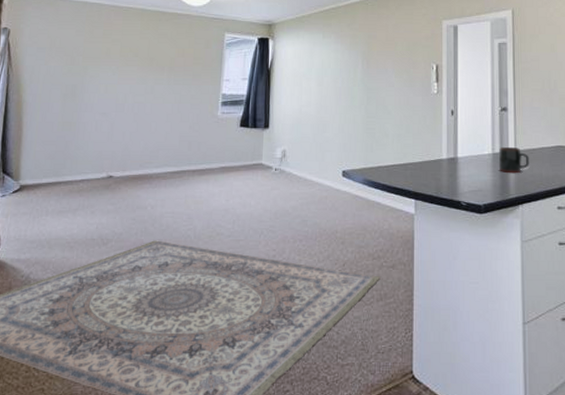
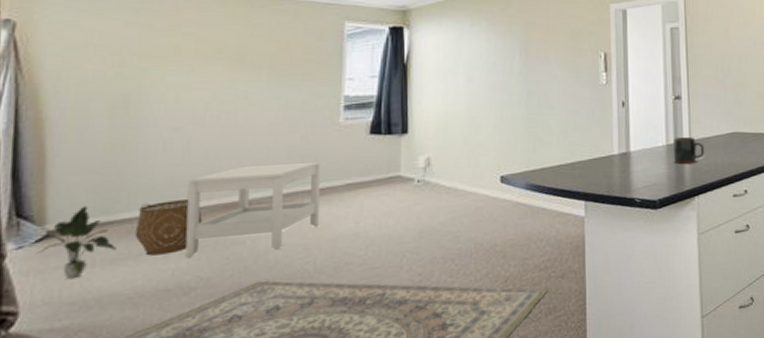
potted plant: none [13,168,62,223] -> present [36,205,117,280]
basket: none [74,170,119,211] -> present [134,200,203,256]
side table: none [106,146,203,217] -> present [185,161,321,259]

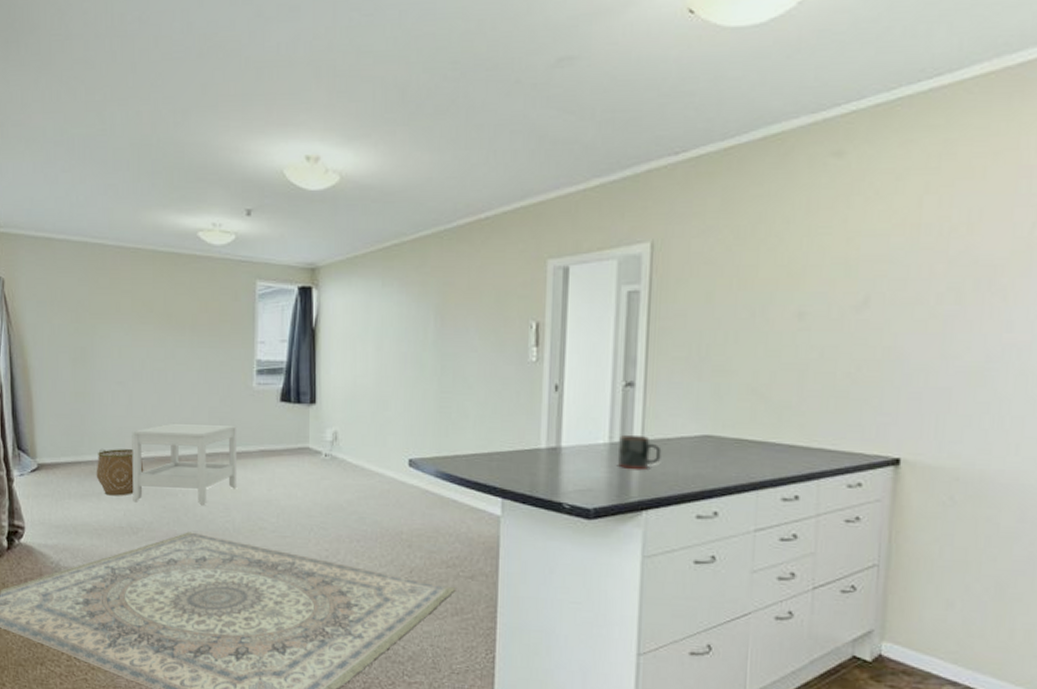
potted plant: present [36,205,117,280] -> none [32,445,84,507]

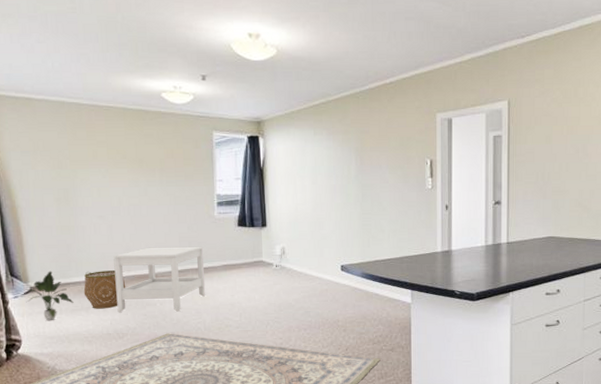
potted plant: none [32,445,84,507] -> present [25,271,74,321]
mug: present [617,434,662,469] -> none [491,238,521,263]

